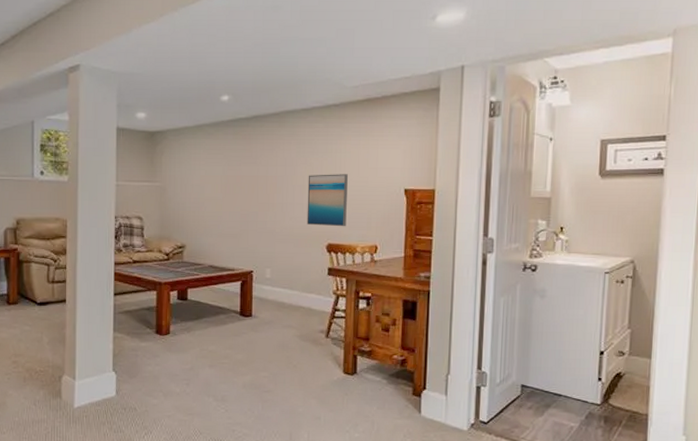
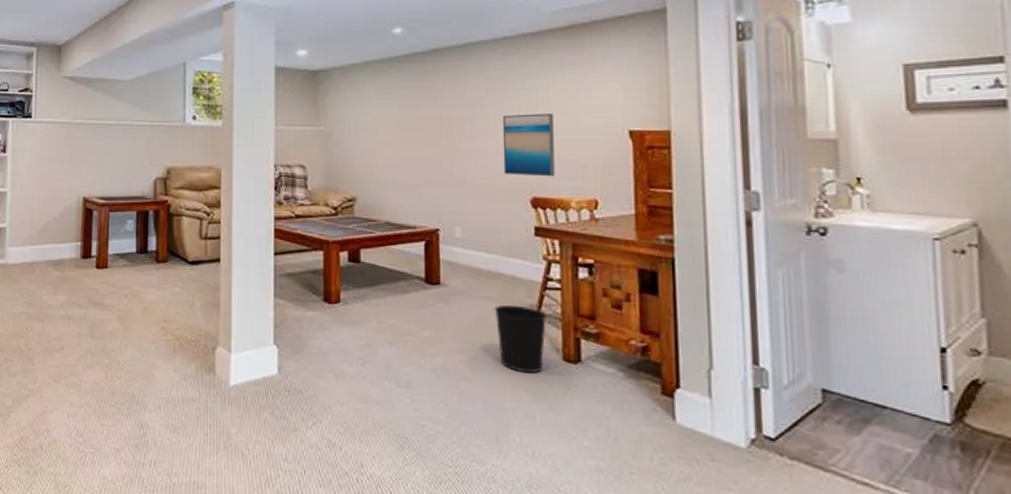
wastebasket: none [293,331,334,385] -> present [494,304,547,374]

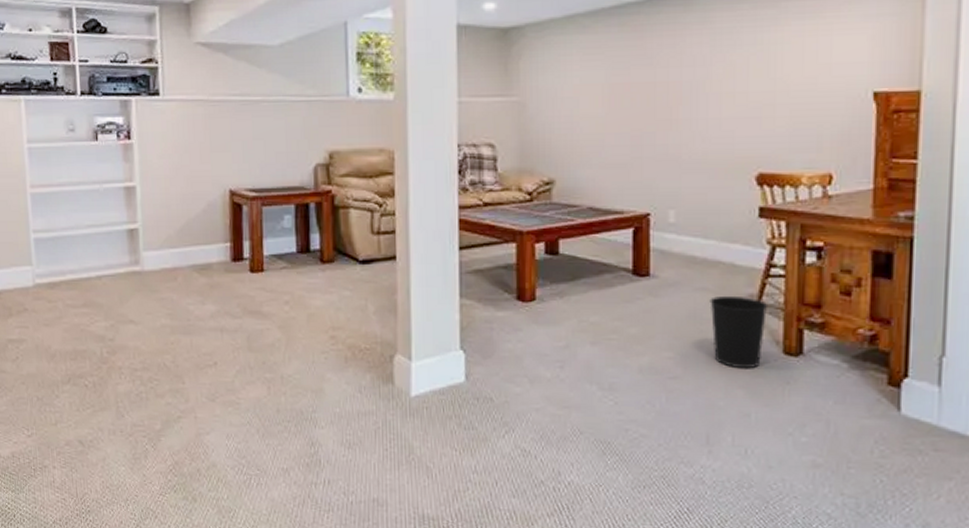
wall art: present [502,113,555,177] -> none [726,74,787,149]

